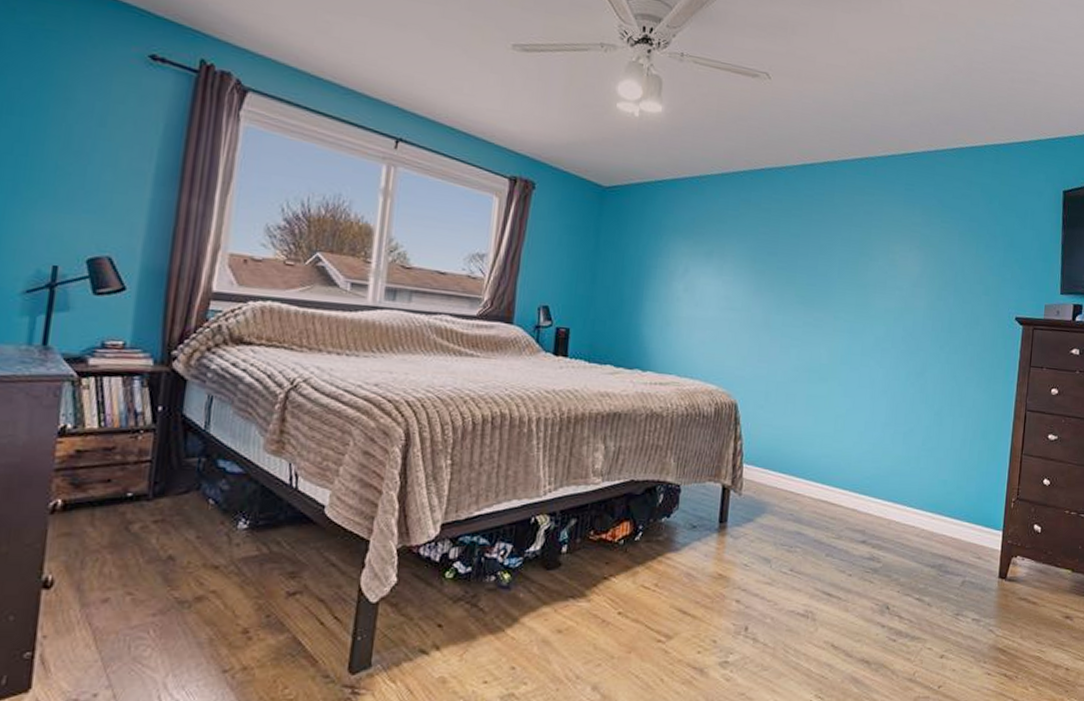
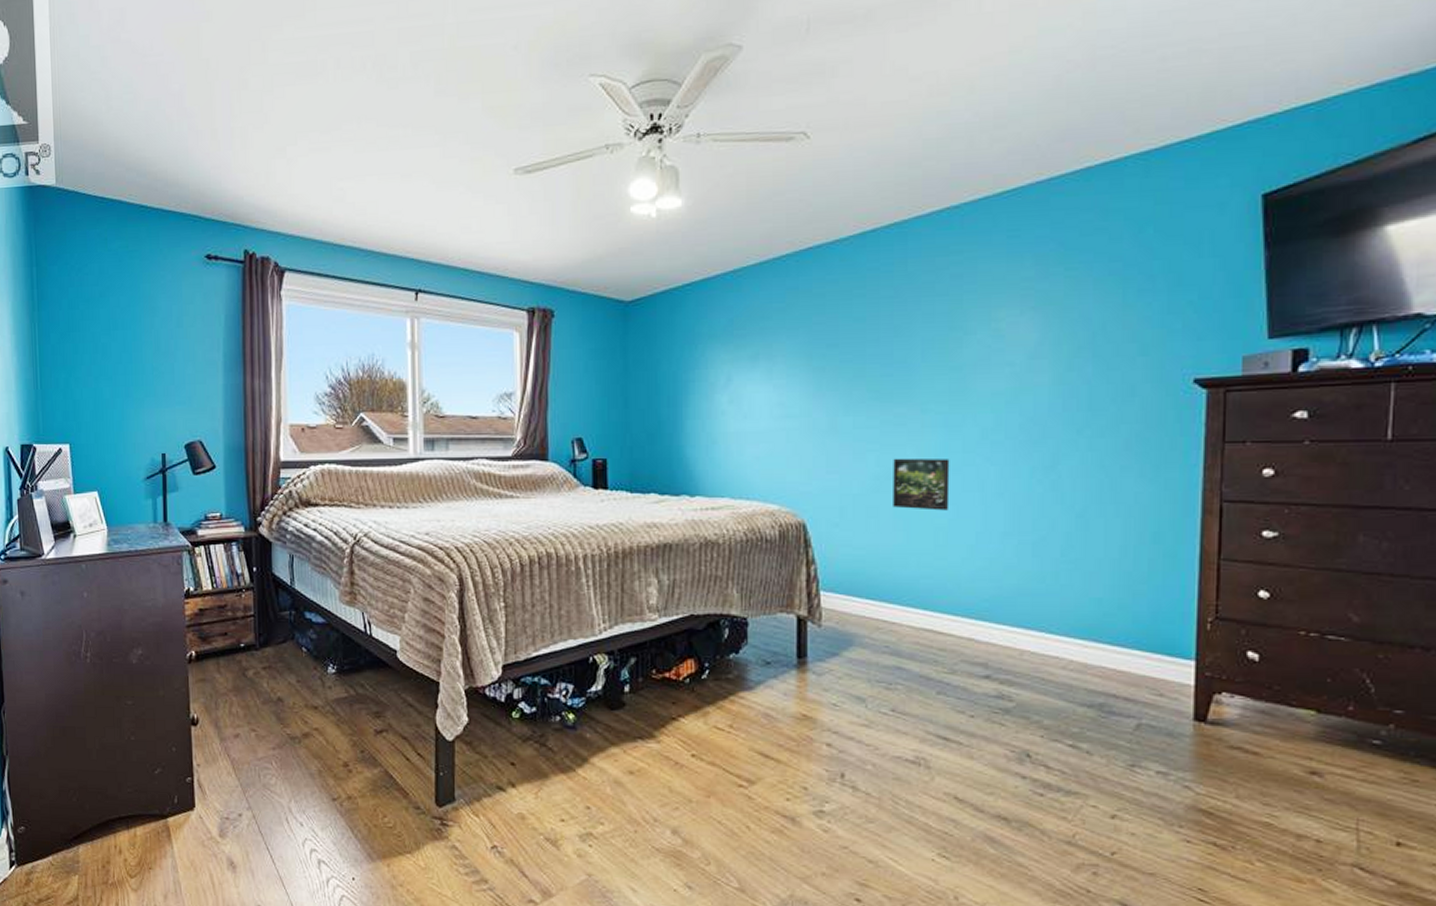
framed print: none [806,354,852,402] -> present [893,458,950,511]

